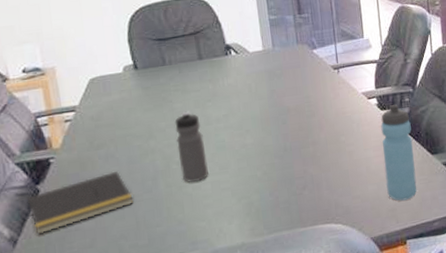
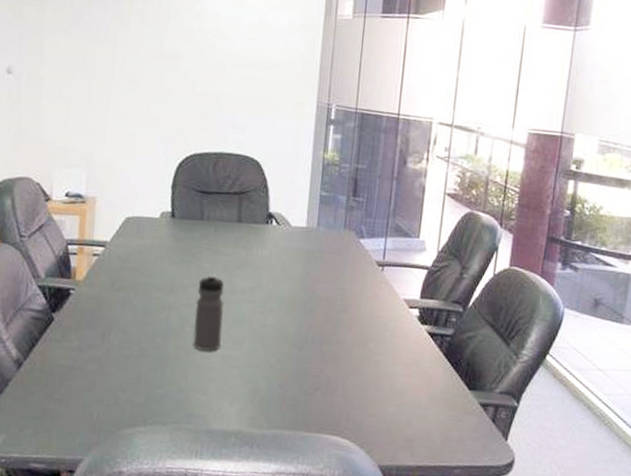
notepad: present [27,171,135,235] -> none [38,317,141,364]
water bottle: present [381,104,417,201] -> none [408,321,452,434]

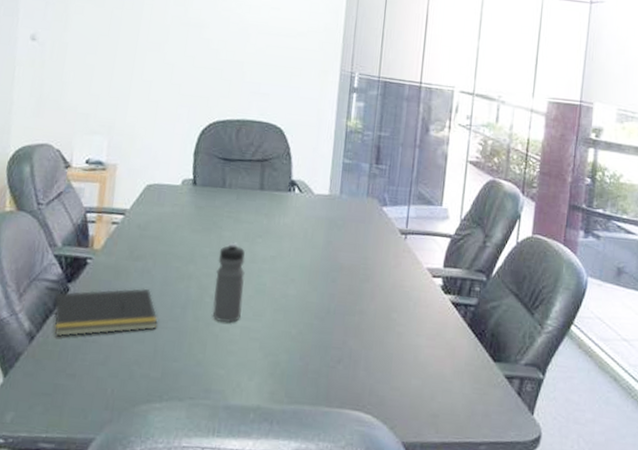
notepad: none [38,317,141,364] -> present [52,288,159,337]

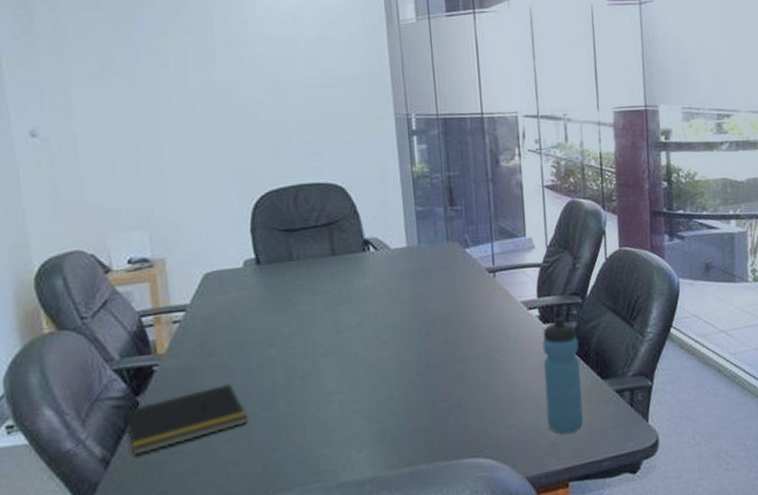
water bottle: present [212,242,245,322] -> none [300,315,337,401]
water bottle: none [432,291,476,408] -> present [542,317,584,434]

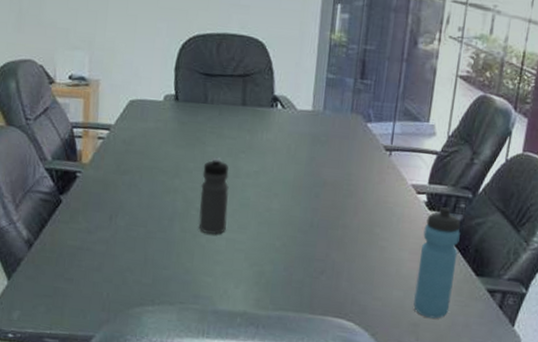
notepad: present [124,384,249,456] -> none [47,200,148,245]
water bottle: none [300,315,337,401] -> present [198,157,229,234]

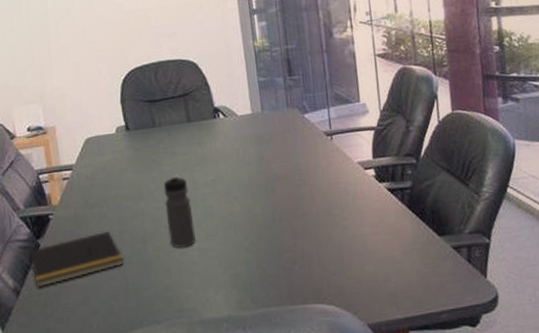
notepad: none [47,200,148,245] -> present [29,231,125,288]
water bottle: present [414,207,460,319] -> none [379,177,422,286]

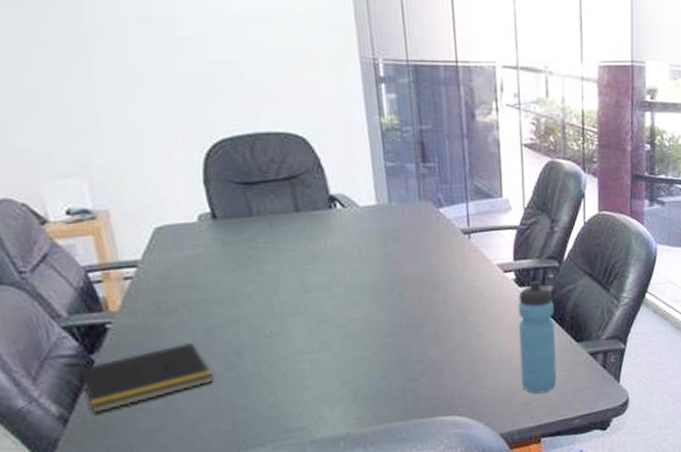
water bottle: present [163,174,196,248] -> none [264,274,306,360]
water bottle: none [379,177,422,286] -> present [518,281,557,394]

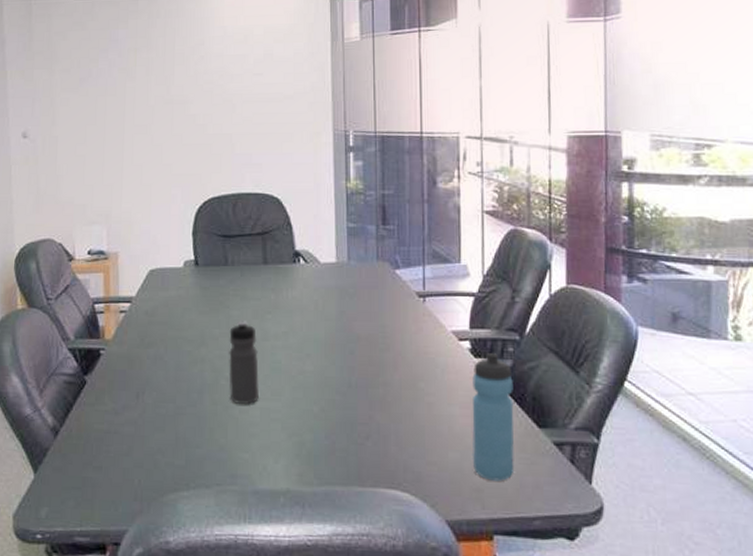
notepad: present [78,342,215,414] -> none [73,375,177,430]
water bottle: none [264,274,306,360] -> present [228,321,259,404]

